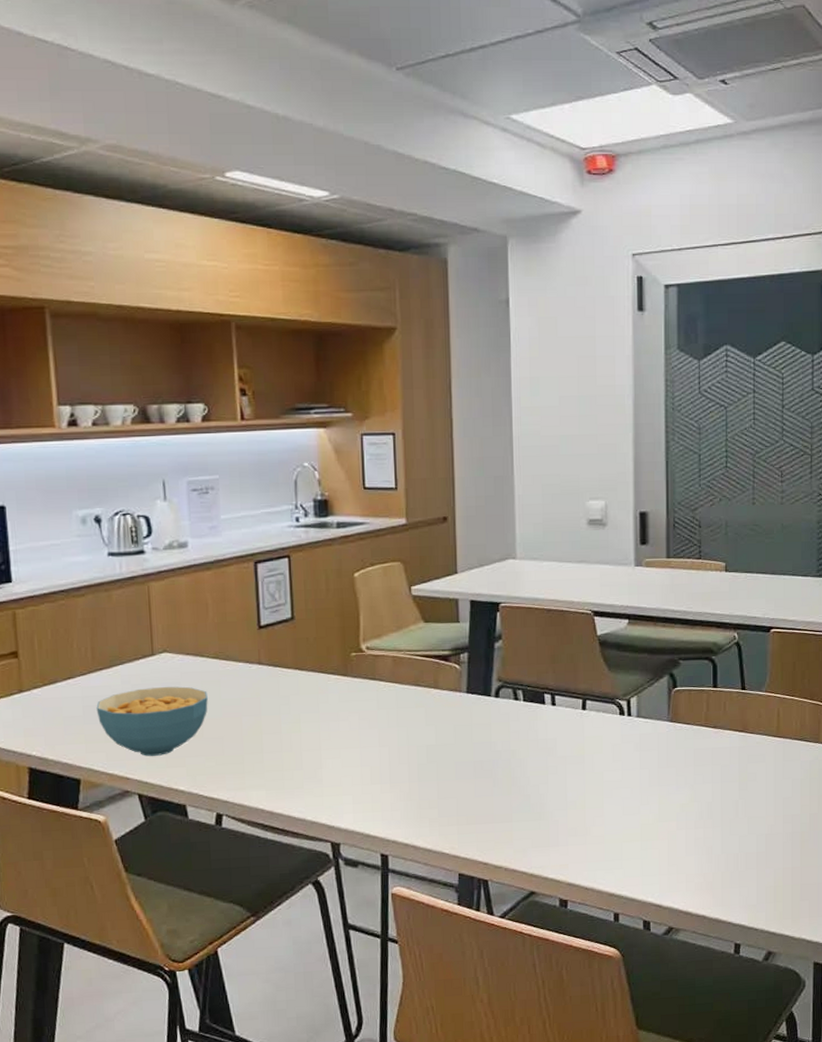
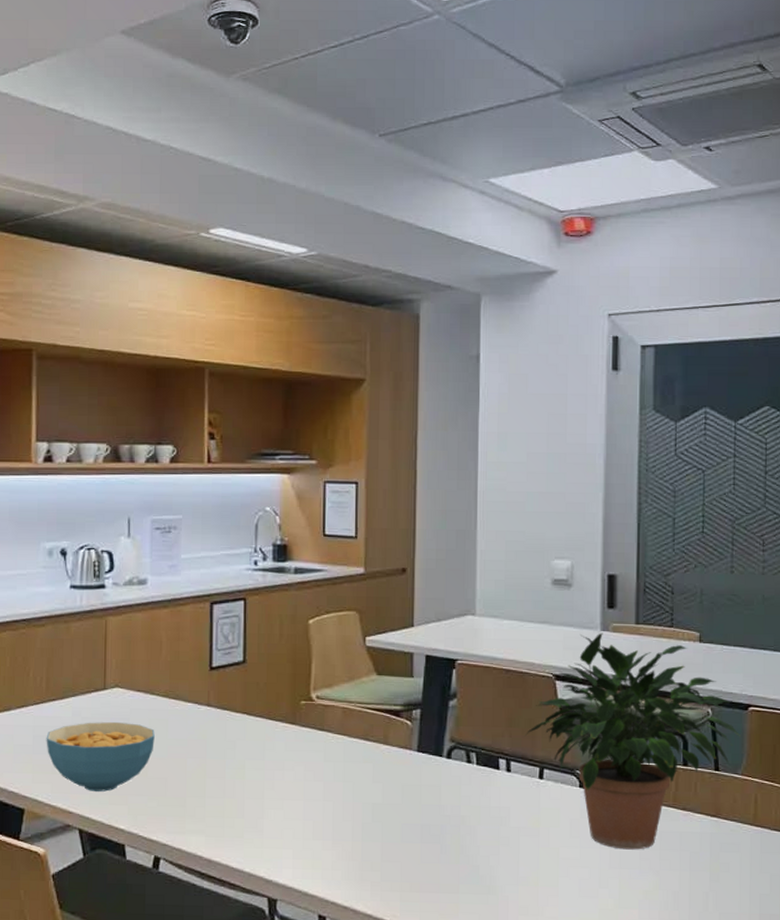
potted plant: none [568,568,764,769] -> present [525,632,741,850]

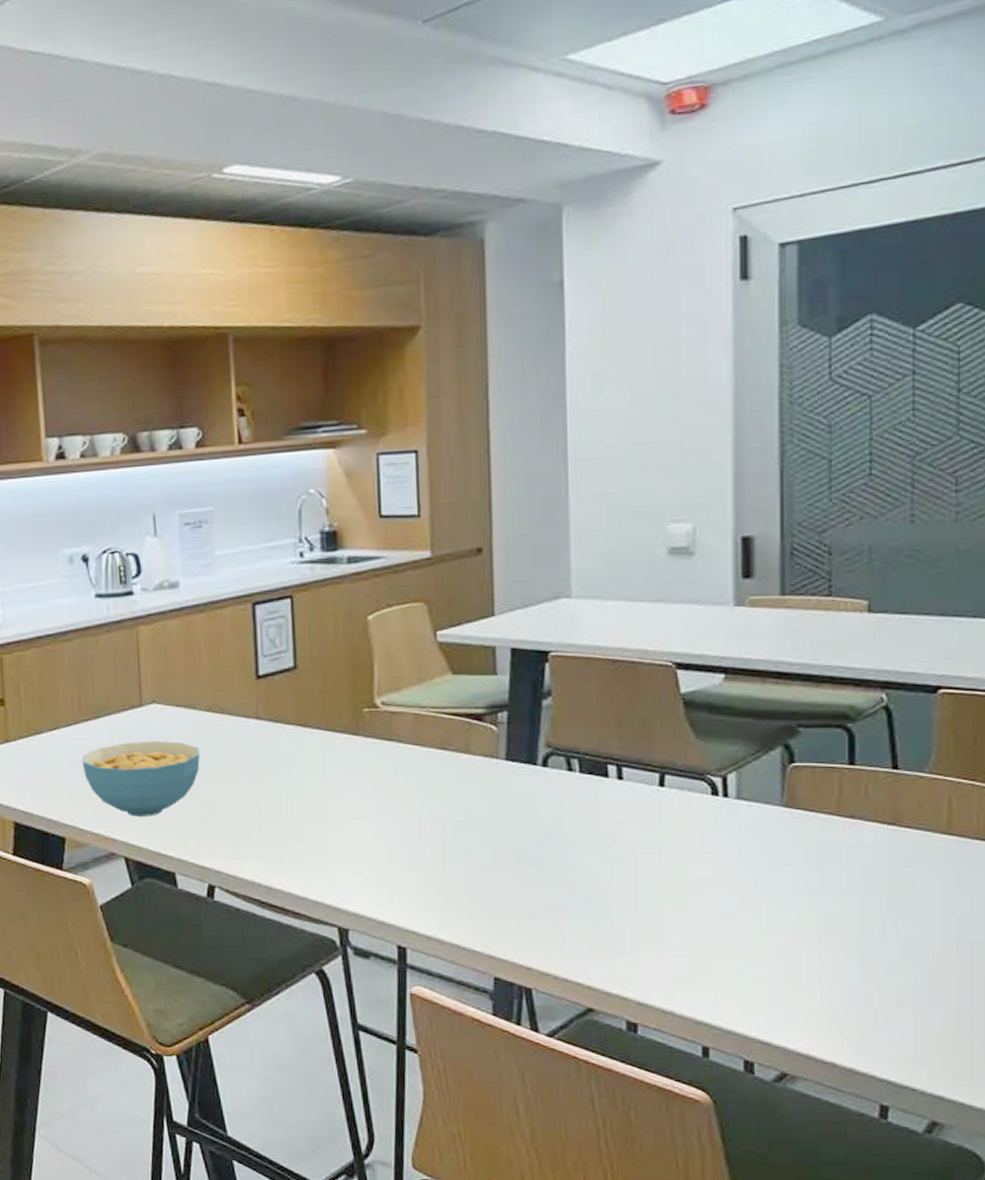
potted plant: present [525,632,741,850] -> none [640,608,927,867]

